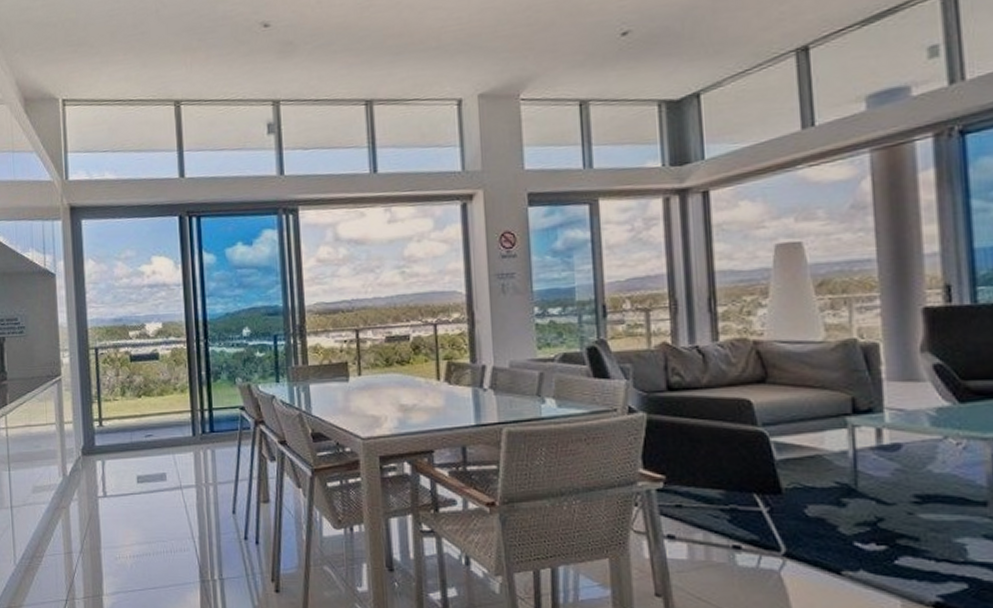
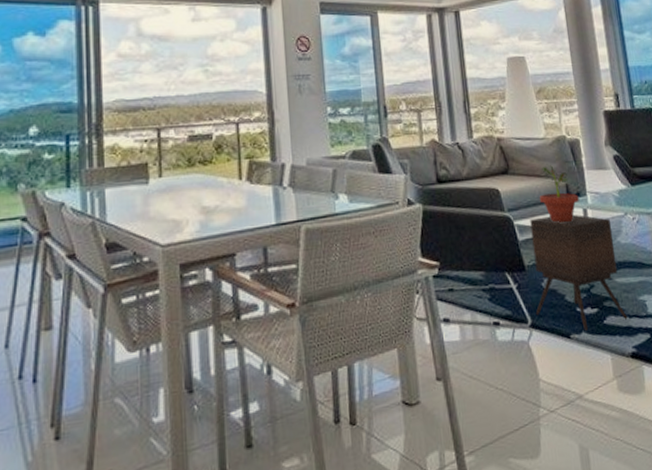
side table: none [792,433,933,569] -> present [530,214,628,331]
potted plant: none [809,373,871,442] -> present [539,164,579,223]

